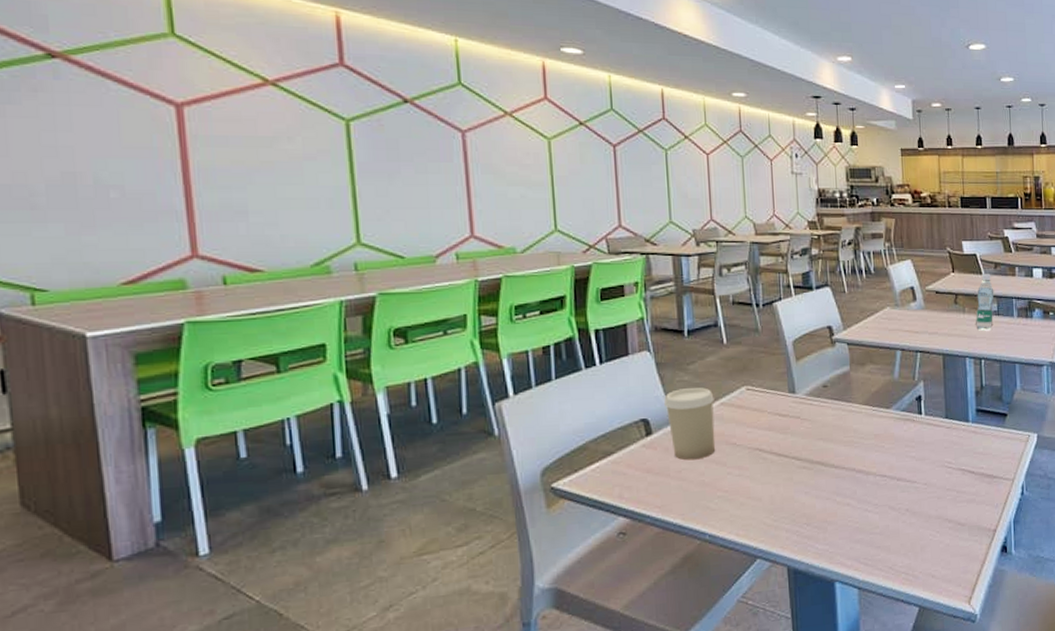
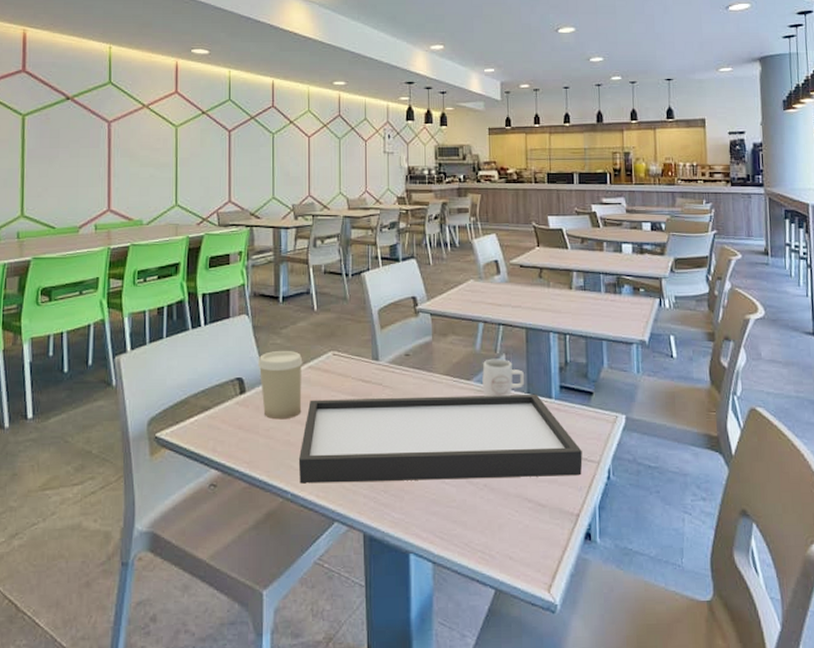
tray: none [715,418,998,524] -> present [298,394,583,484]
mug: none [901,385,943,424] -> present [482,358,525,397]
bottle: present [975,274,994,332] -> none [561,249,581,307]

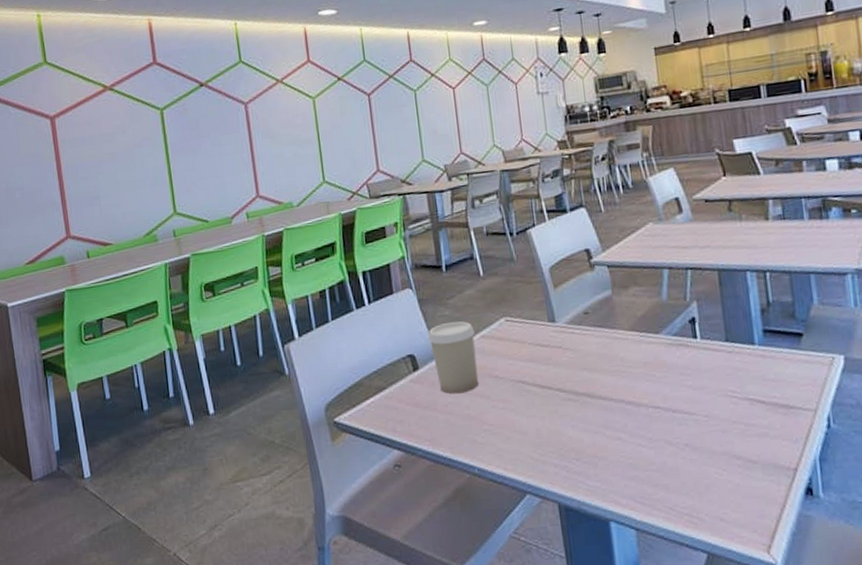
tray: present [298,394,583,484] -> none [481,341,797,458]
mug: present [482,358,525,397] -> none [671,306,722,350]

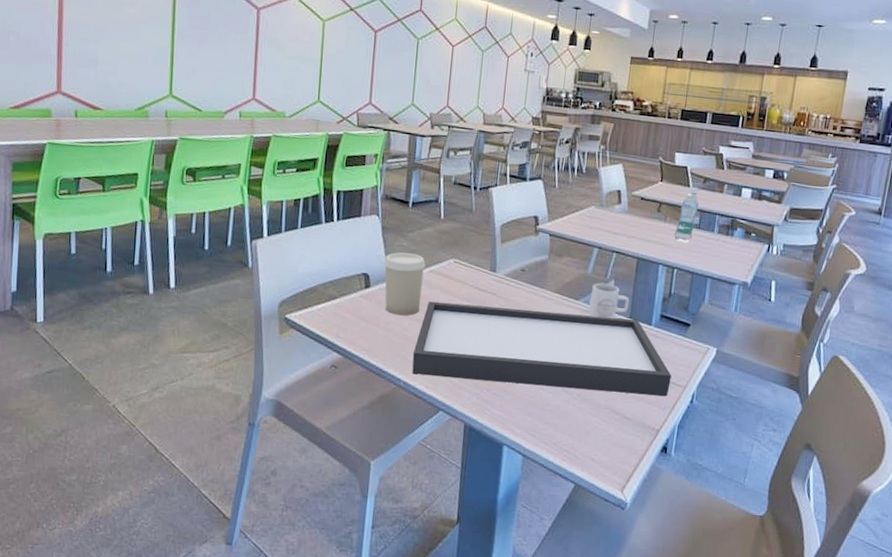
tray: none [481,341,797,458] -> present [412,301,672,397]
mug: none [671,306,722,350] -> present [588,282,630,319]
bottle: none [755,173,778,240] -> present [674,187,699,243]

